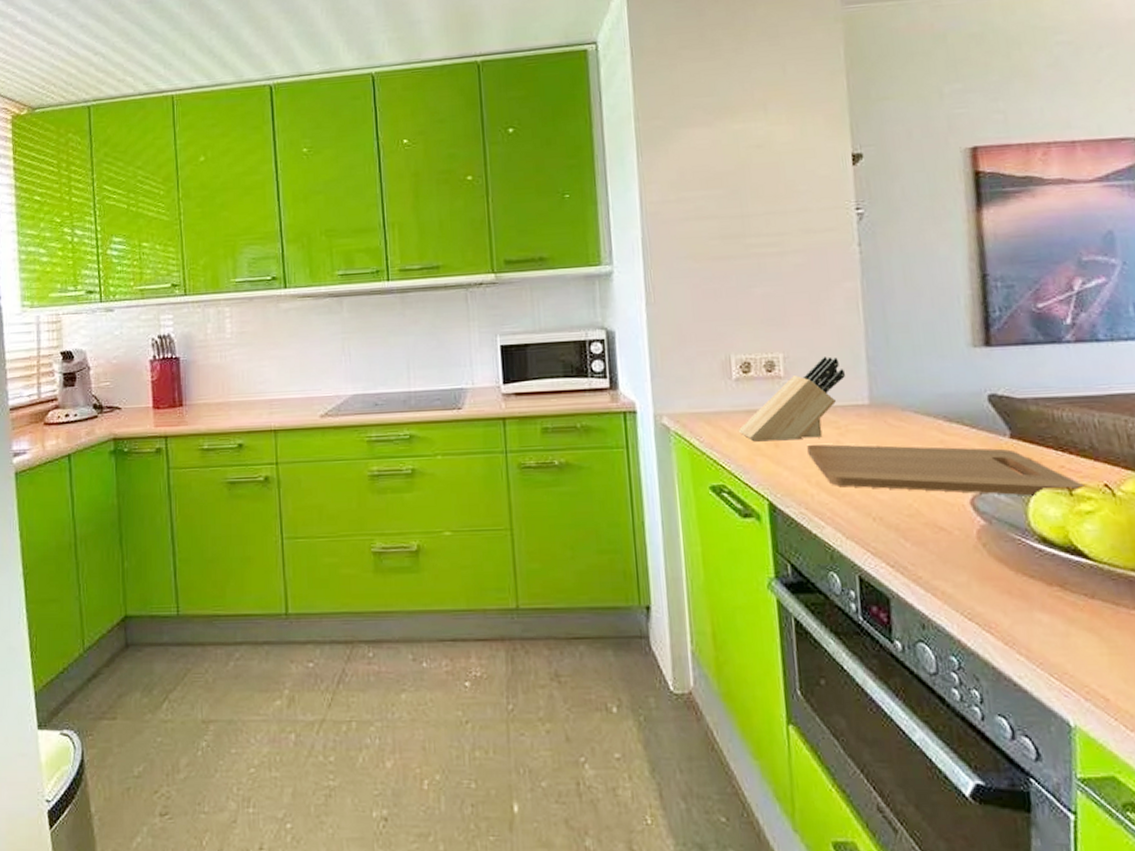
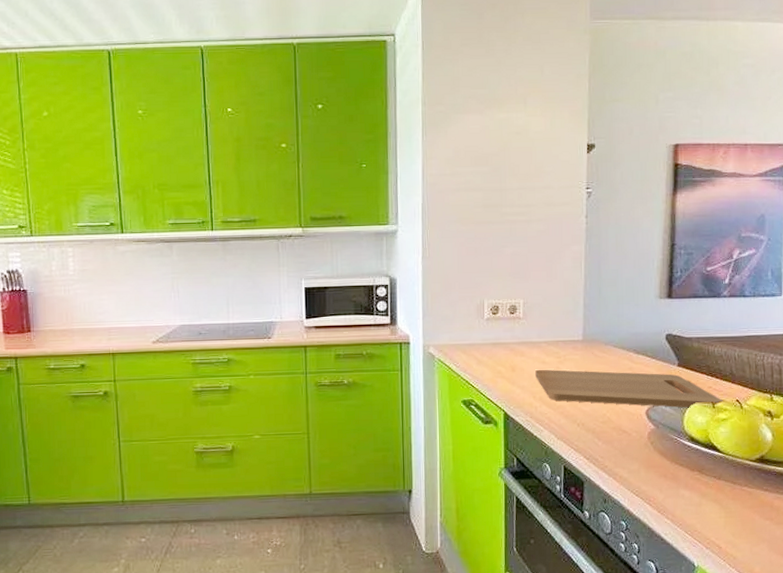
knife block: present [738,356,845,442] -> none [485,303,567,367]

